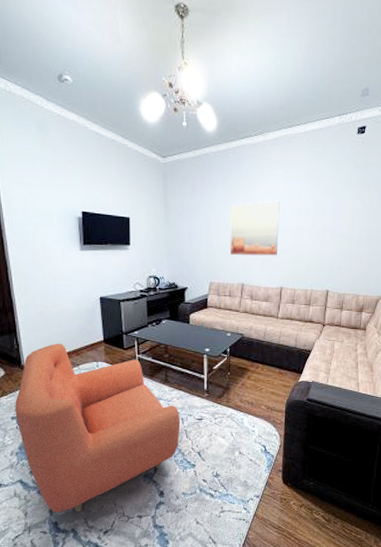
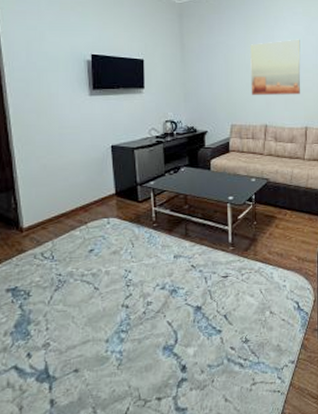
armchair: present [15,343,181,513] -> none [11,199,204,403]

